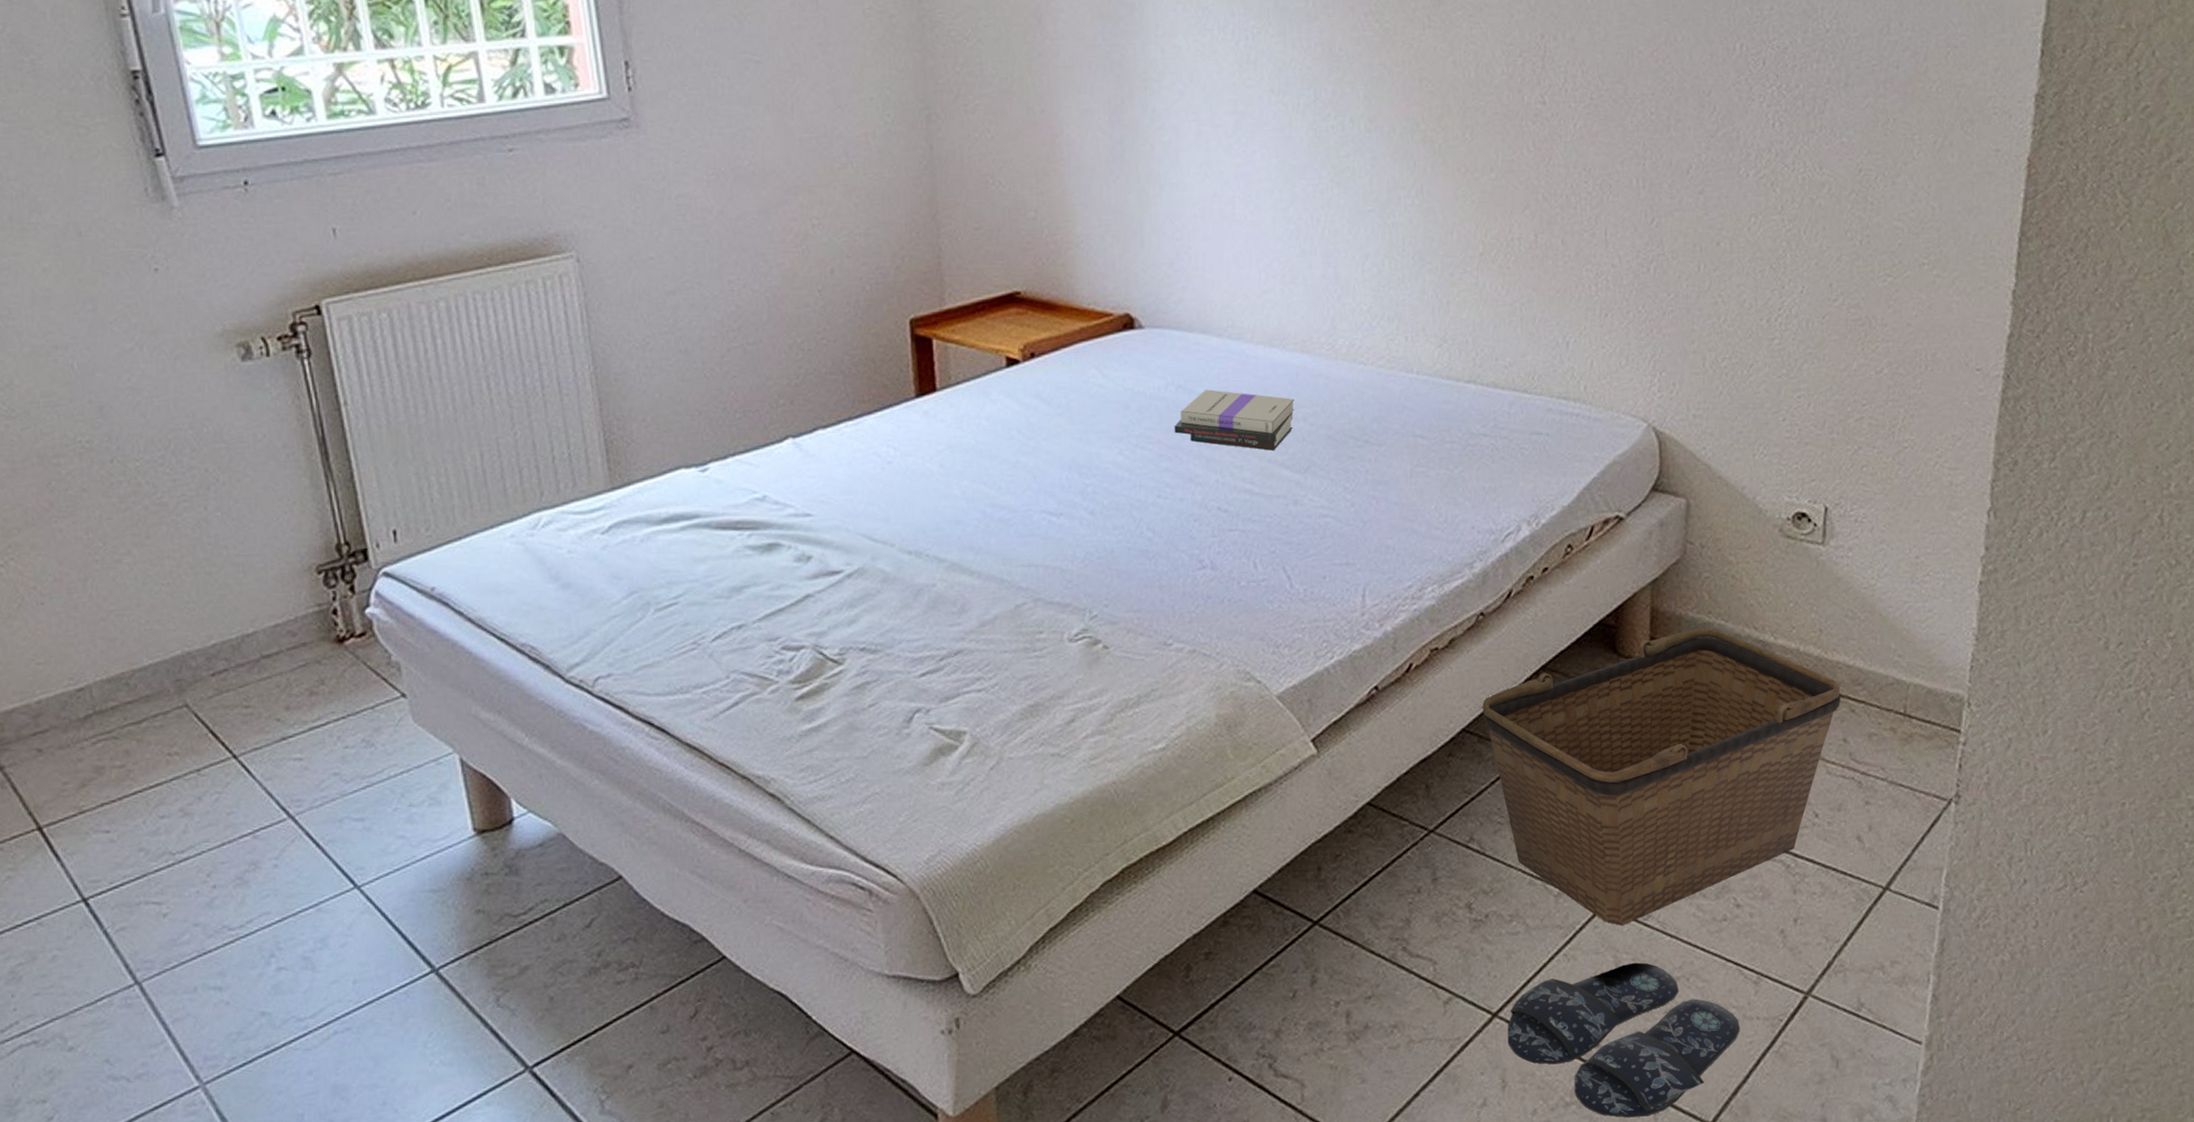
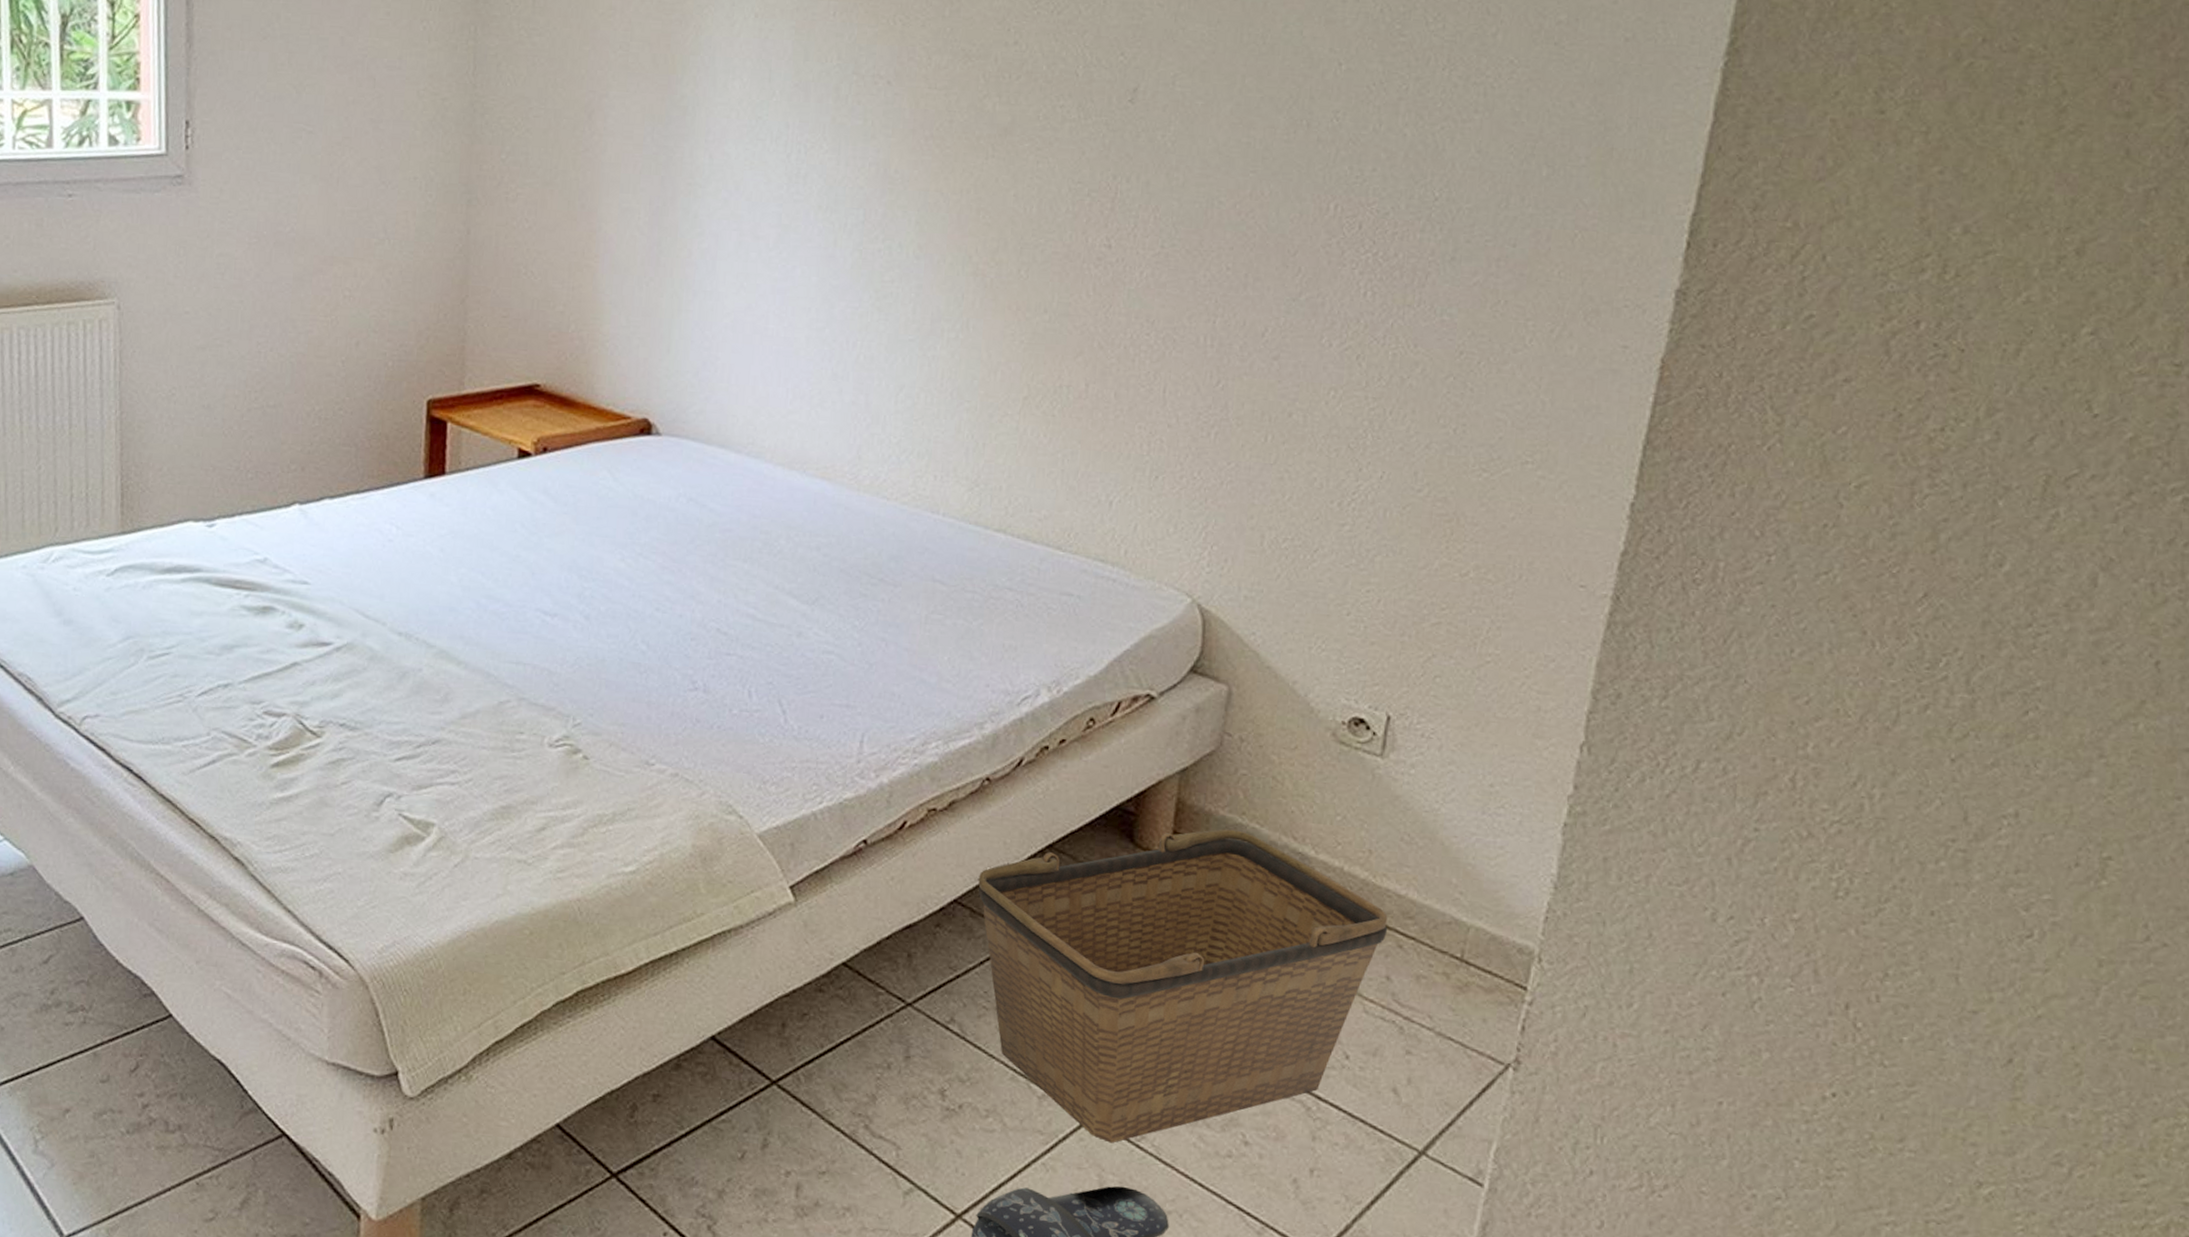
books: present [1174,389,1295,451] -> none [680,505,809,577]

